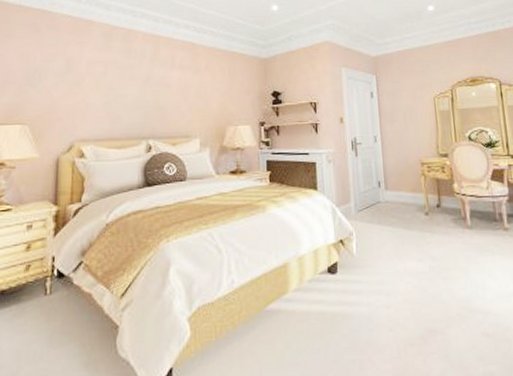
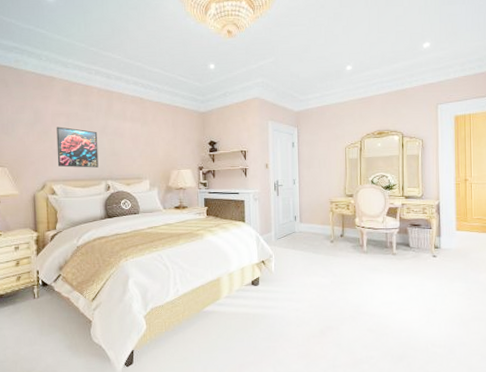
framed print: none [89,76,140,125] -> present [56,126,99,168]

